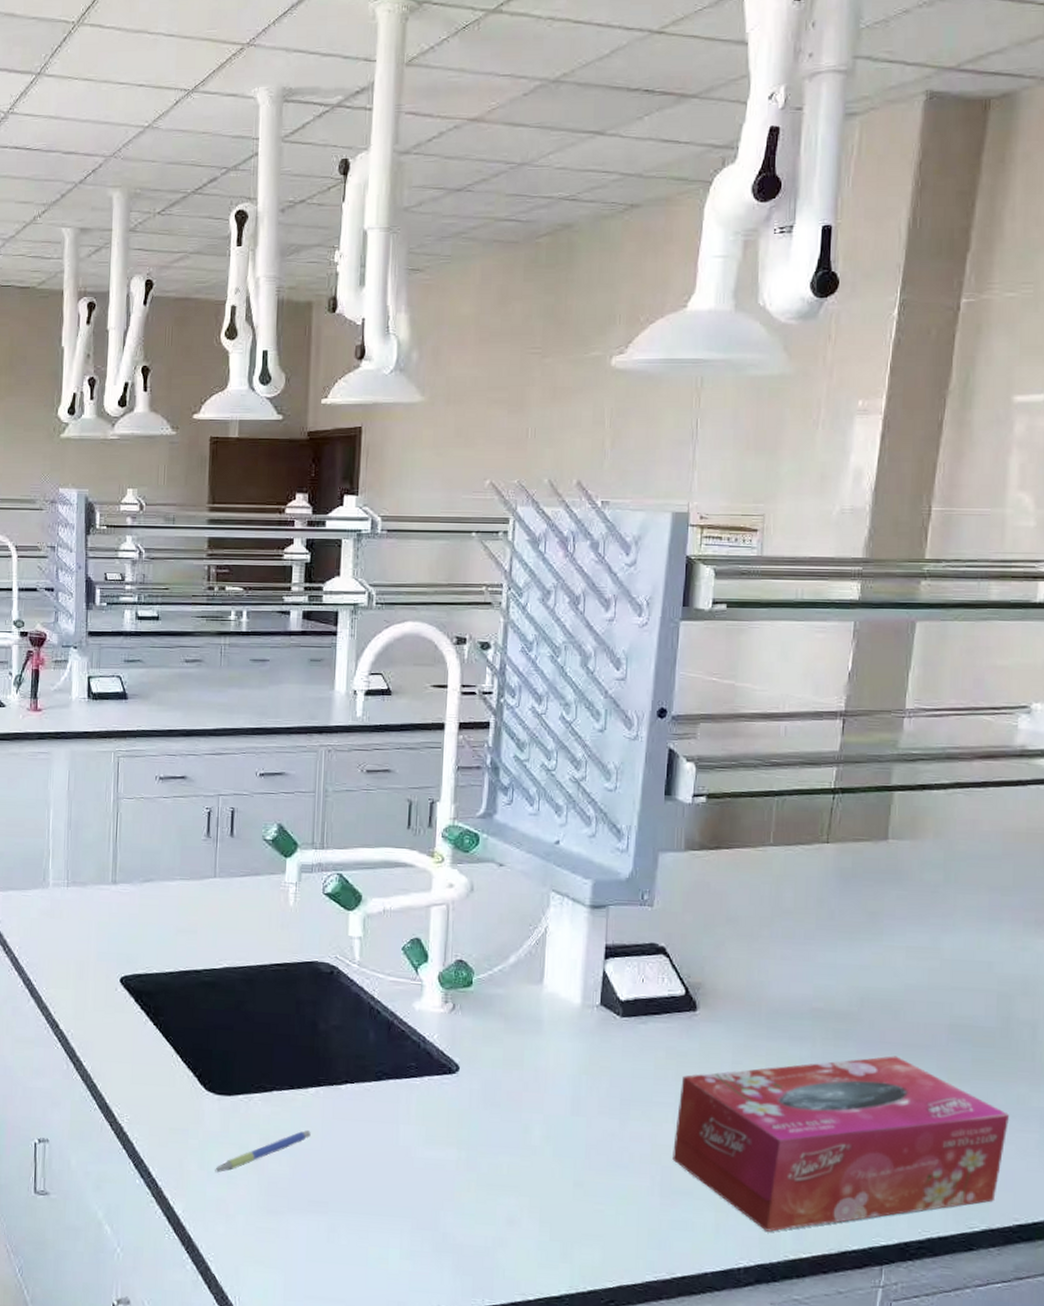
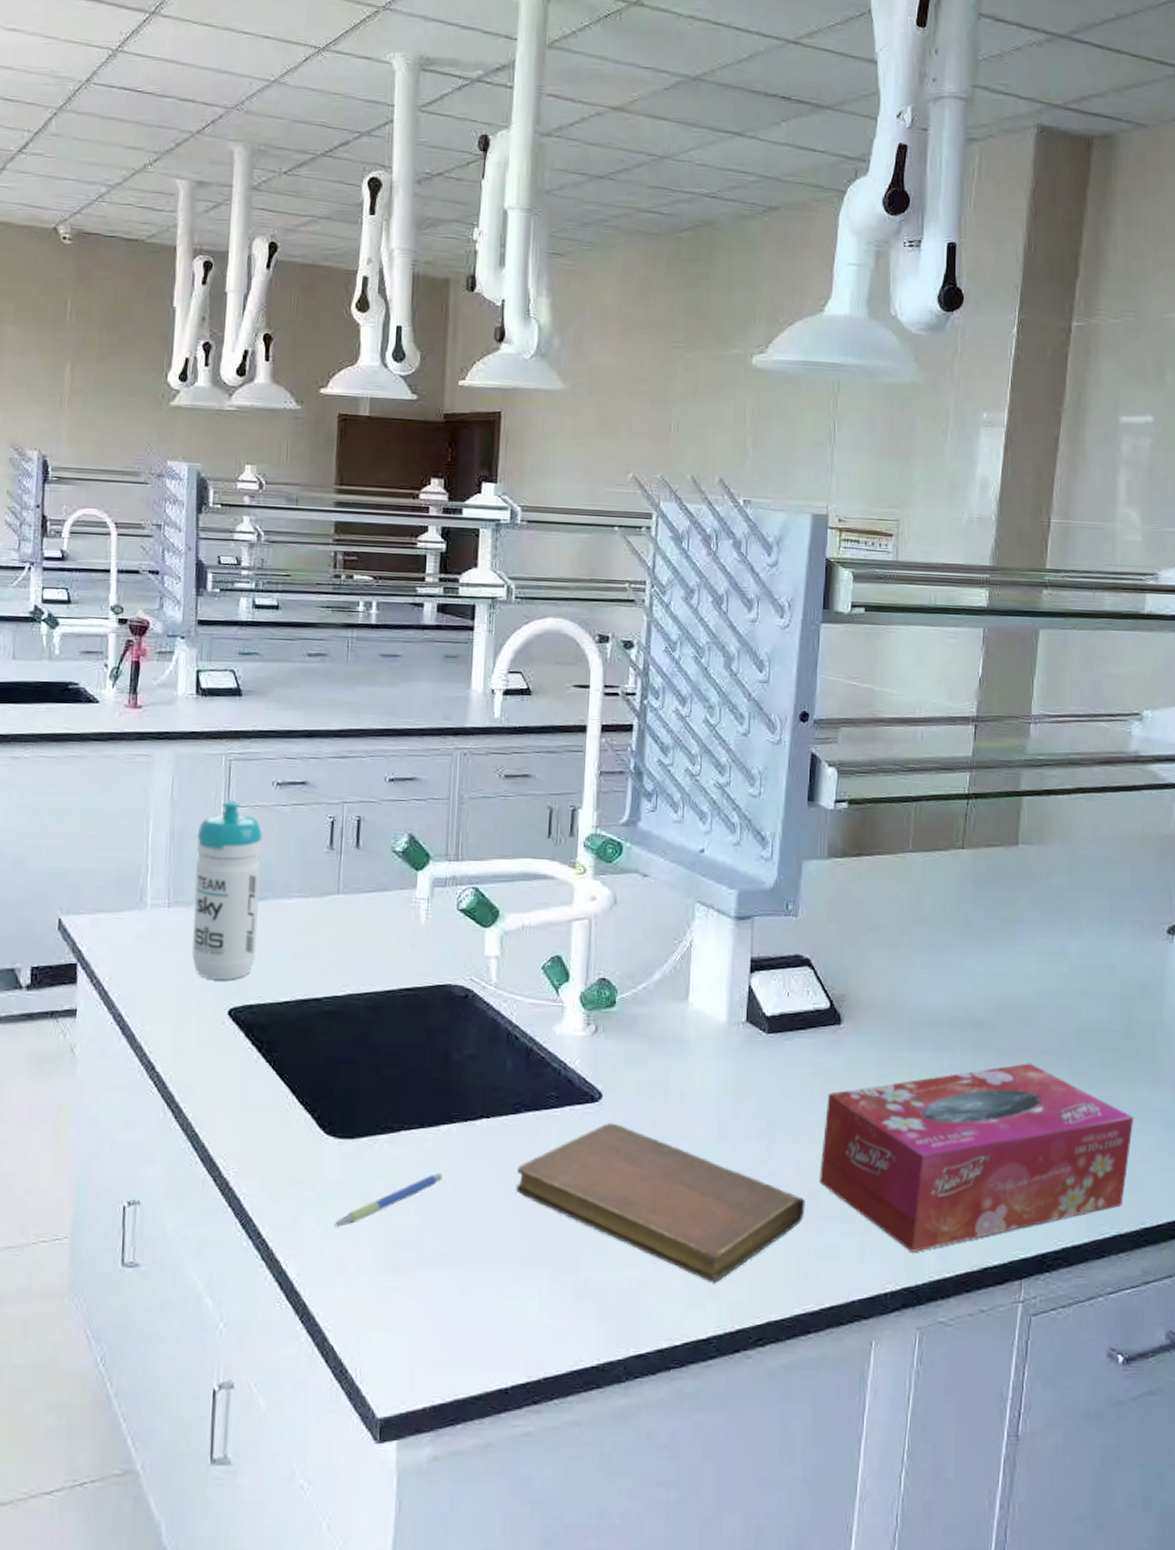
water bottle: none [88,794,147,952] -> present [192,801,262,980]
notebook: none [379,1093,658,1247] -> present [516,1122,805,1284]

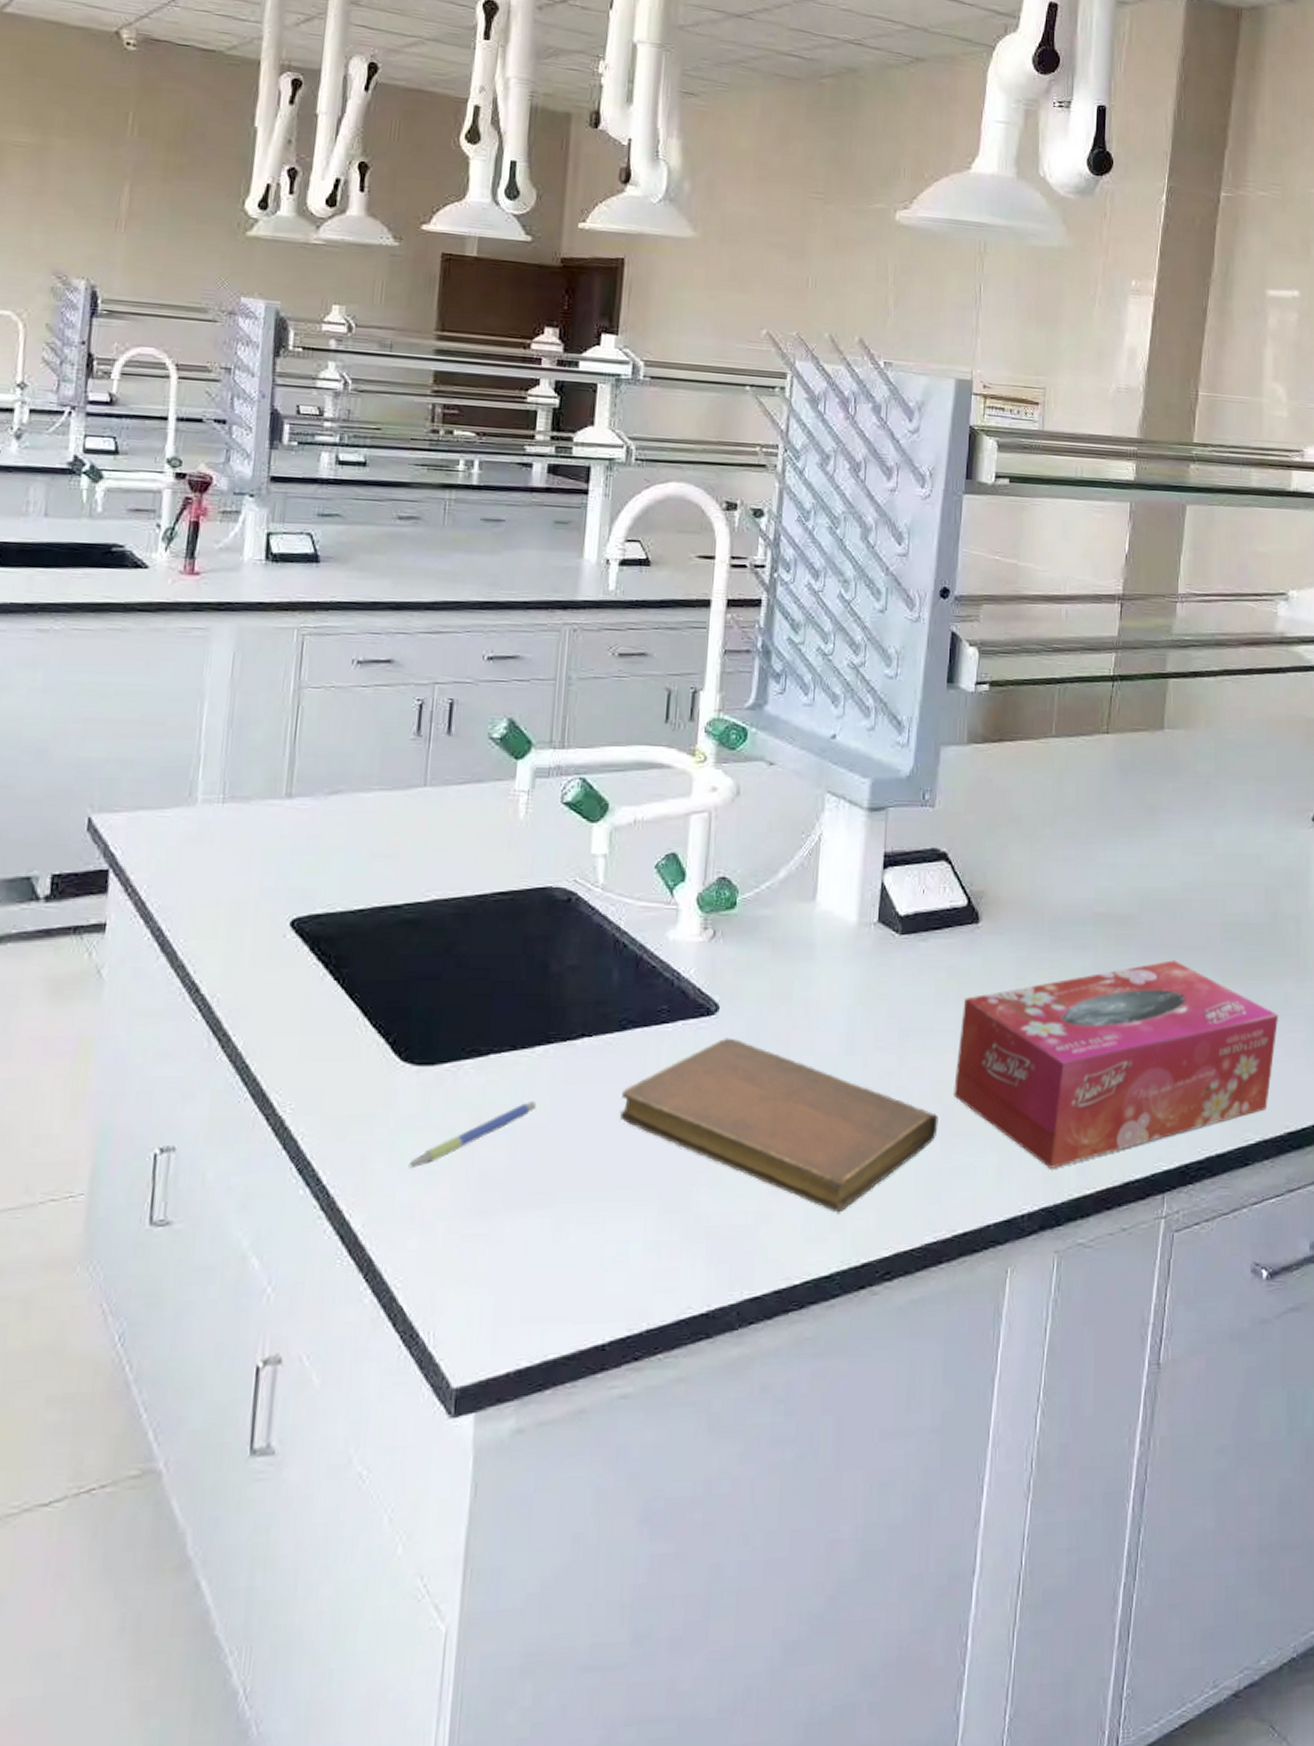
water bottle: present [192,801,262,980] -> none [249,681,338,886]

